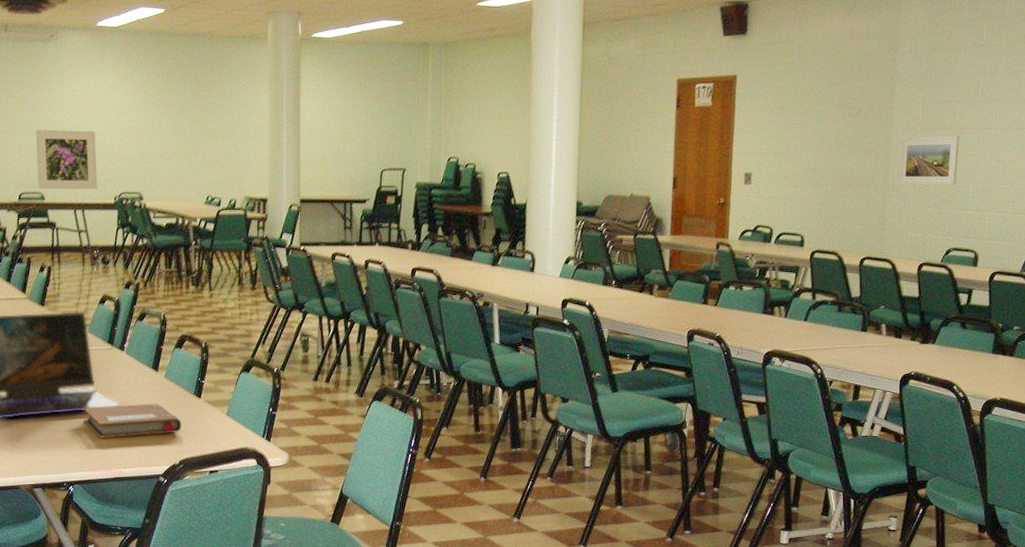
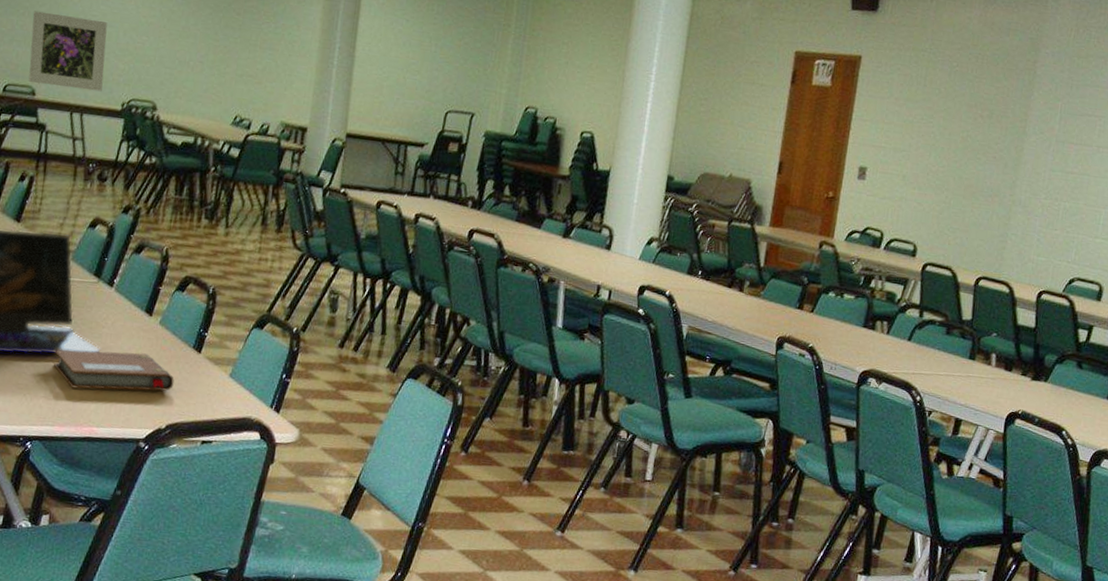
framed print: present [898,136,960,185] -> none [1025,148,1097,209]

